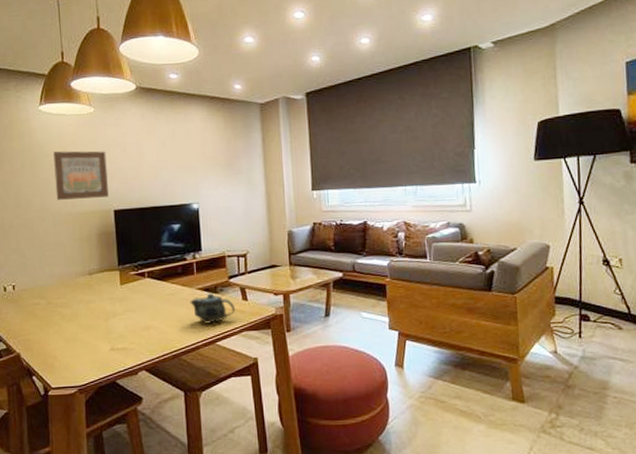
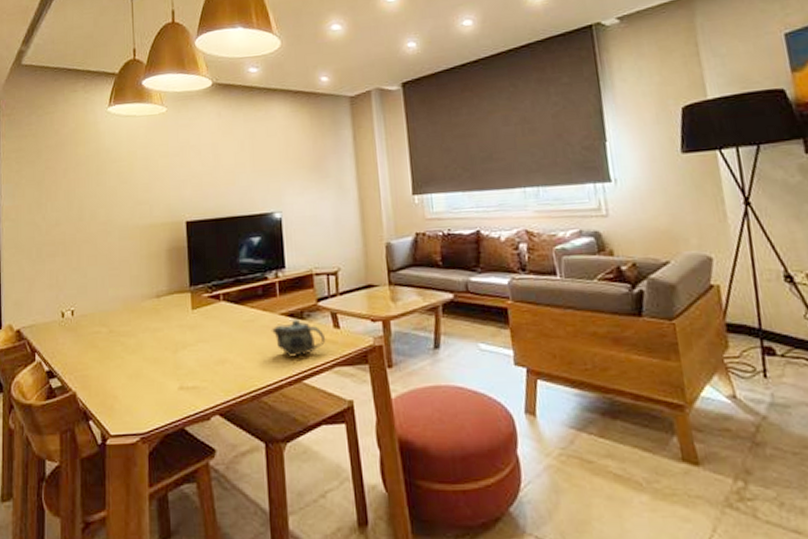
wall art: present [53,151,109,200] -> none [122,155,180,211]

